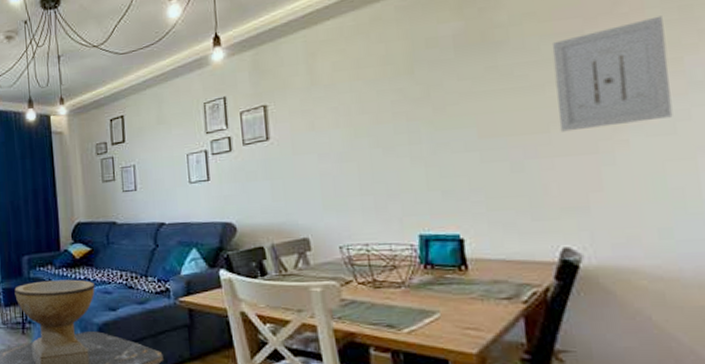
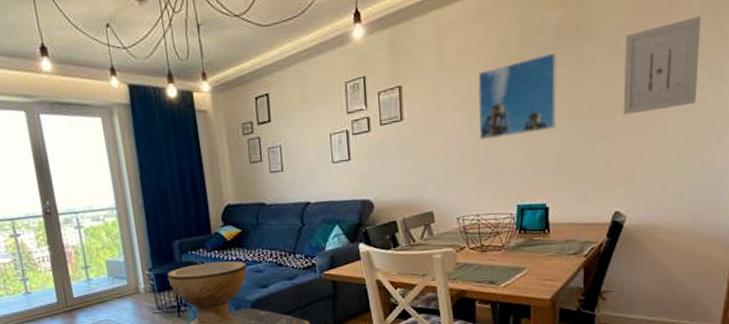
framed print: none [358,65,464,161] -> present [477,52,557,141]

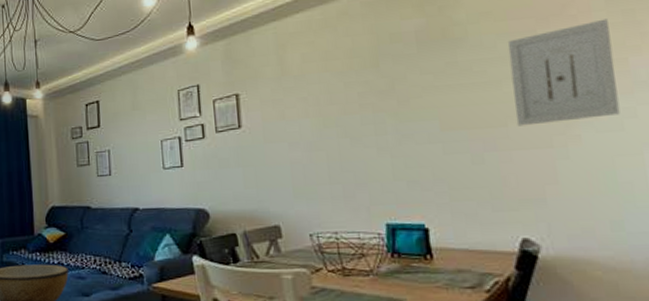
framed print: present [477,52,557,141] -> none [326,60,428,151]

